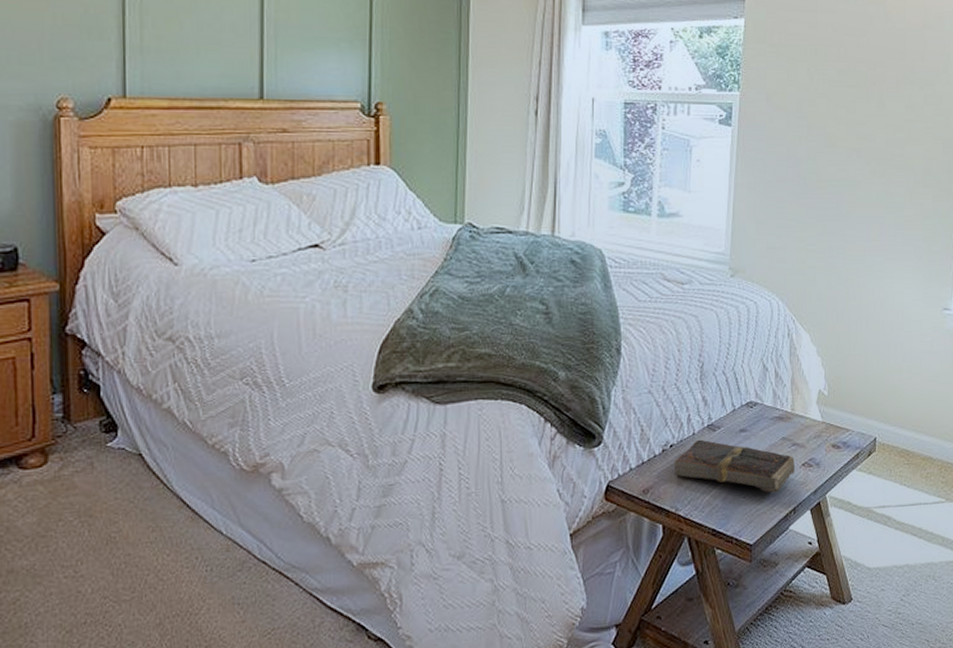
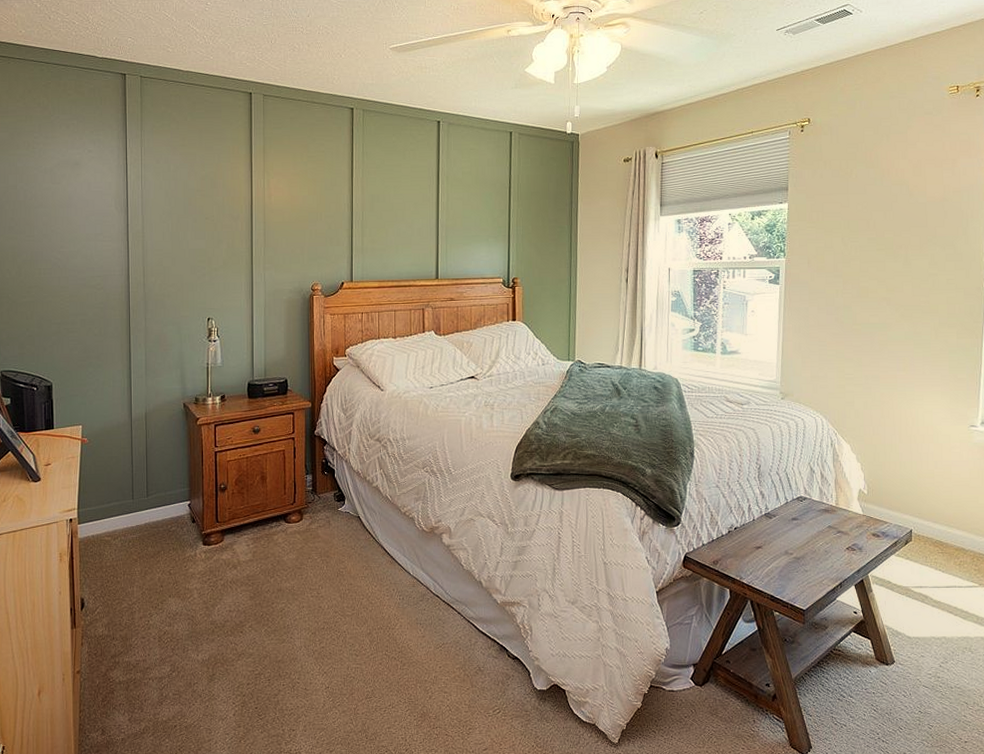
book: present [675,439,795,493] -> none [738,524,840,570]

